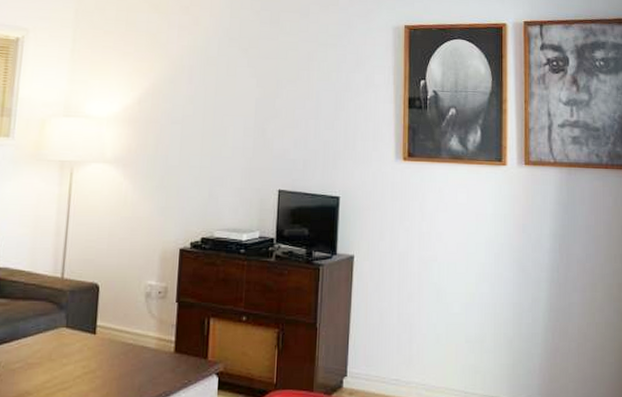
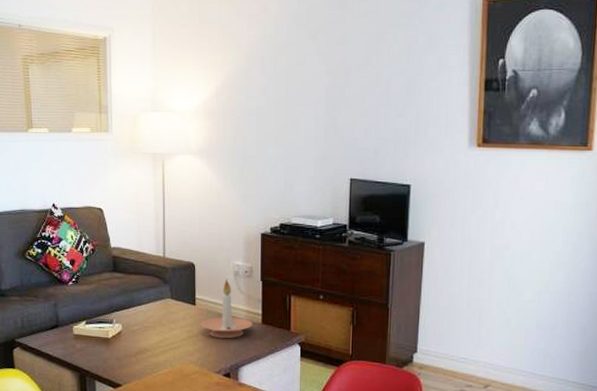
candle holder: none [100,301,164,373] -> present [201,279,253,339]

